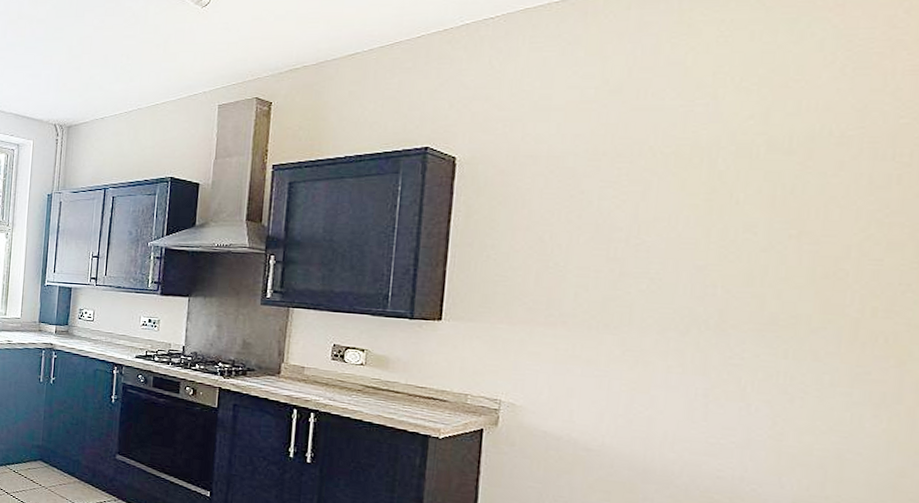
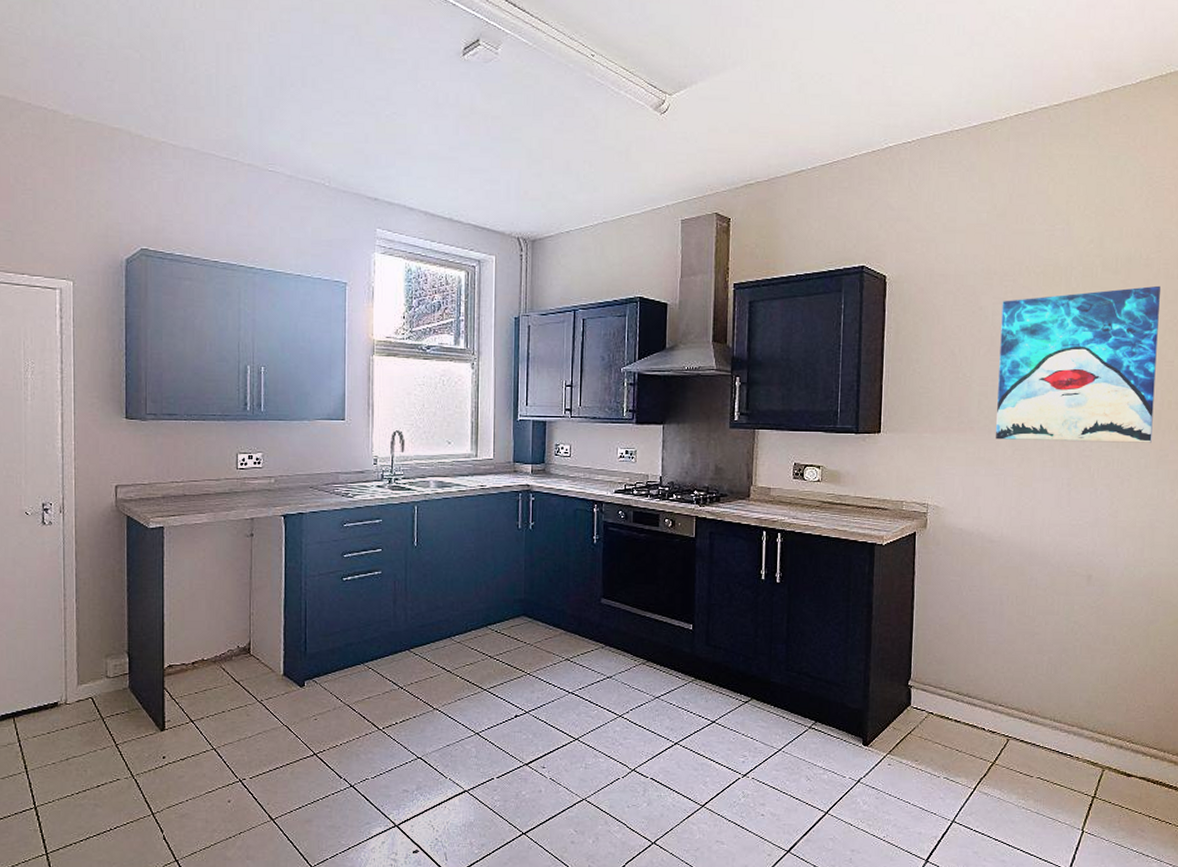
wall art: none [598,168,863,357] -> present [996,285,1160,443]

